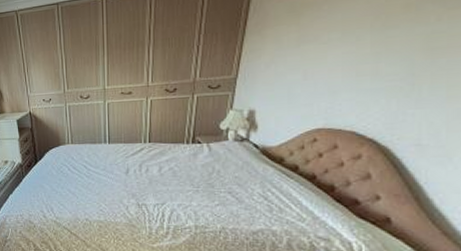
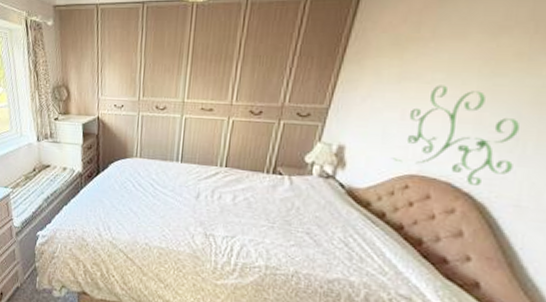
wall ornament: none [299,43,413,131] -> present [392,85,519,186]

